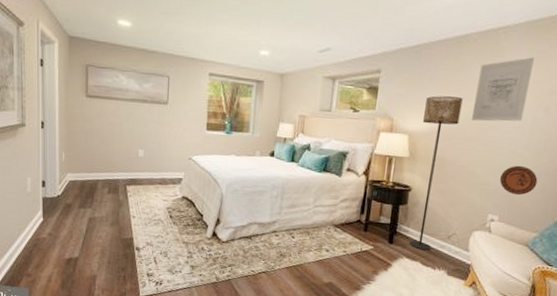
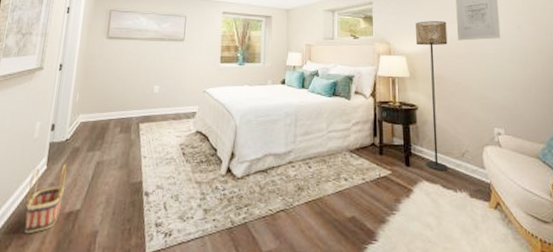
basket: none [30,217,62,273] -> present [24,164,67,234]
decorative plate: present [499,165,538,196] -> none [495,78,530,107]

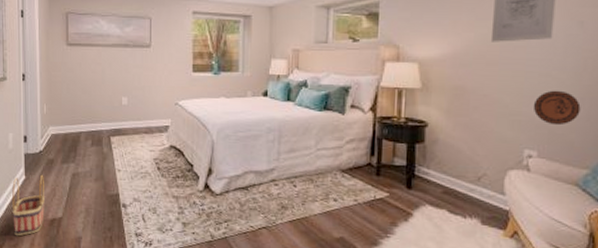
floor lamp: present [416,21,448,171] -> none [431,17,478,196]
decorative plate: none [495,78,530,107] -> present [533,90,581,126]

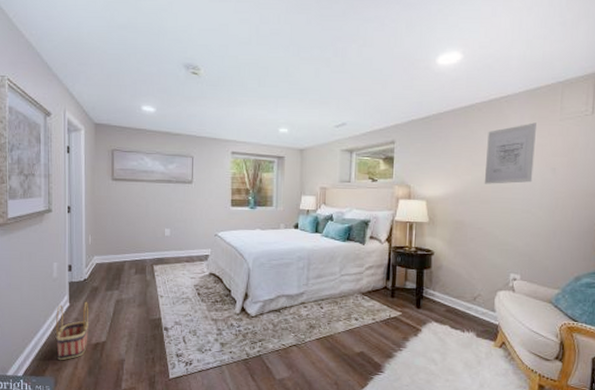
decorative plate: present [533,90,581,126] -> none [517,224,554,254]

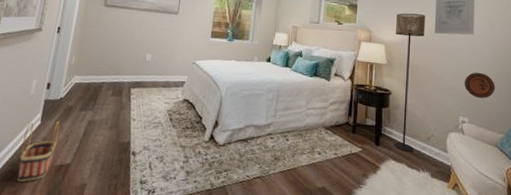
floor lamp: none [436,162,474,313] -> present [394,13,425,152]
decorative plate: none [517,224,554,254] -> present [464,72,495,99]

